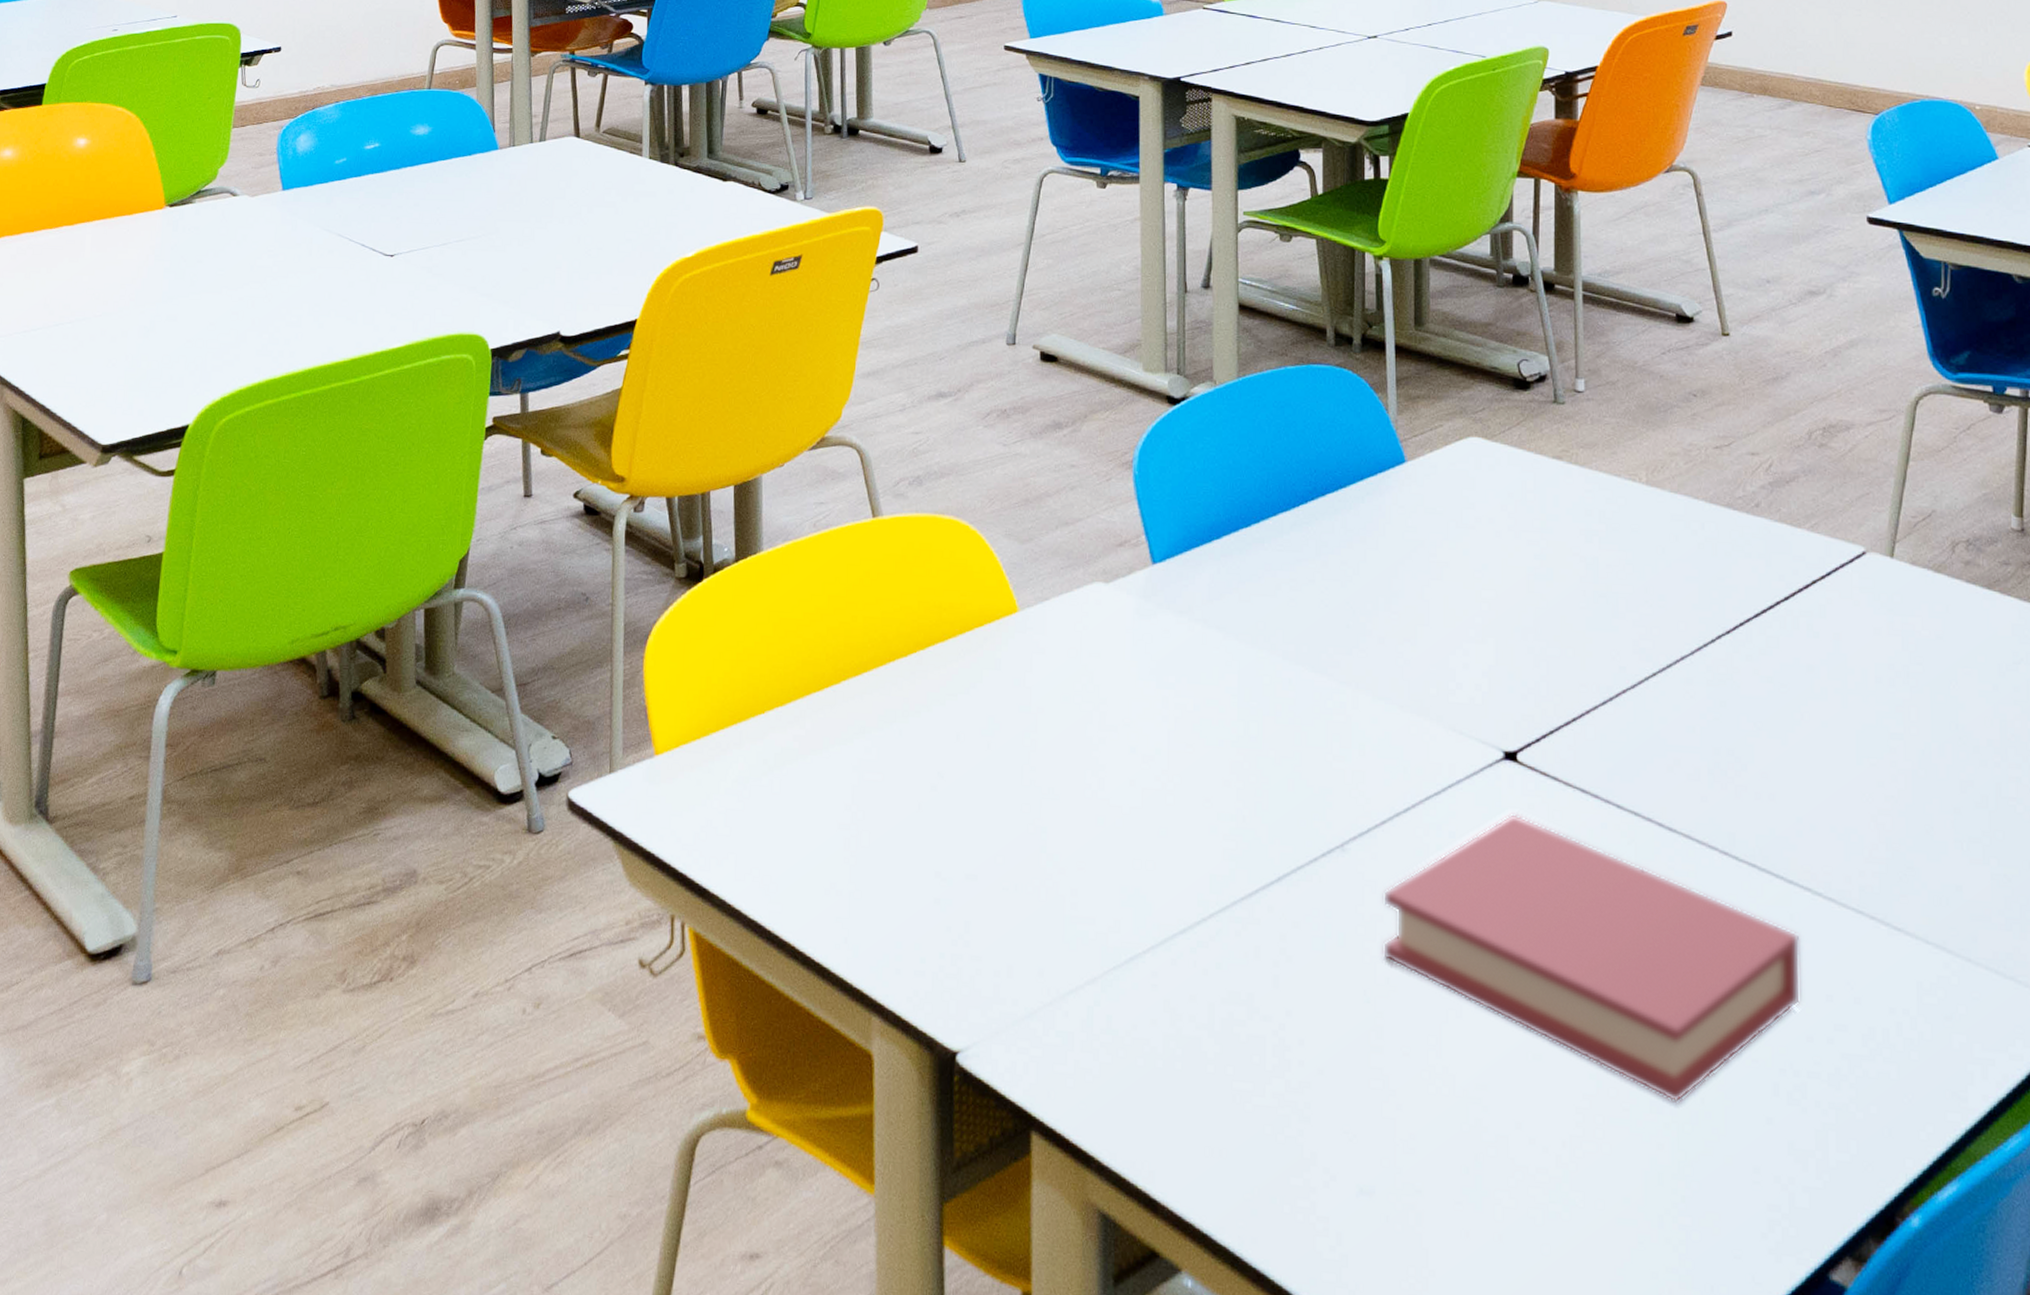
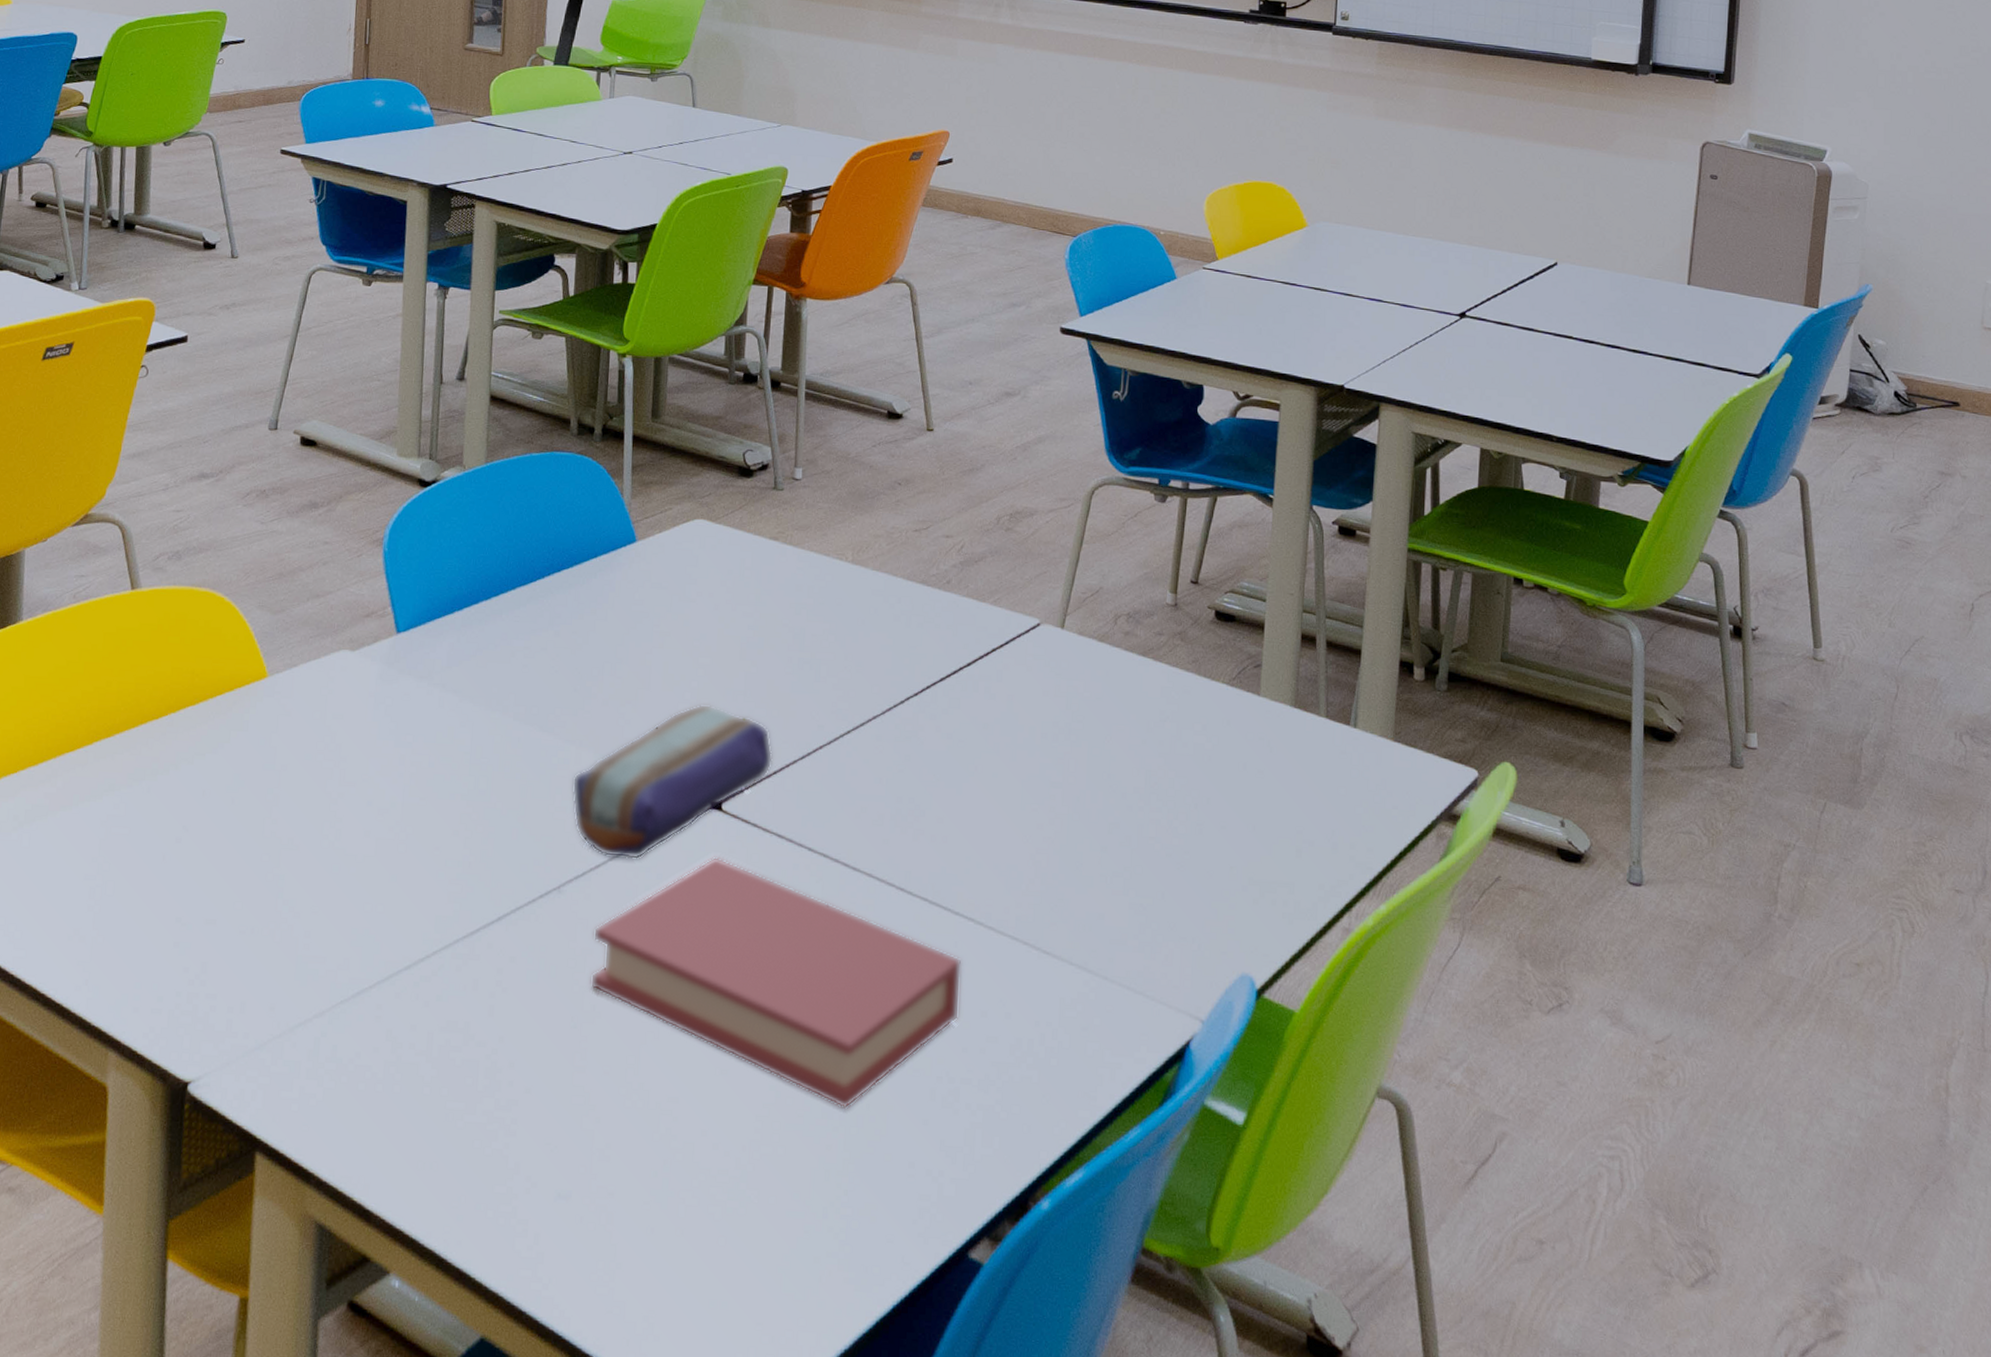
pencil case: none [1350,642,1570,815] -> present [572,703,773,859]

